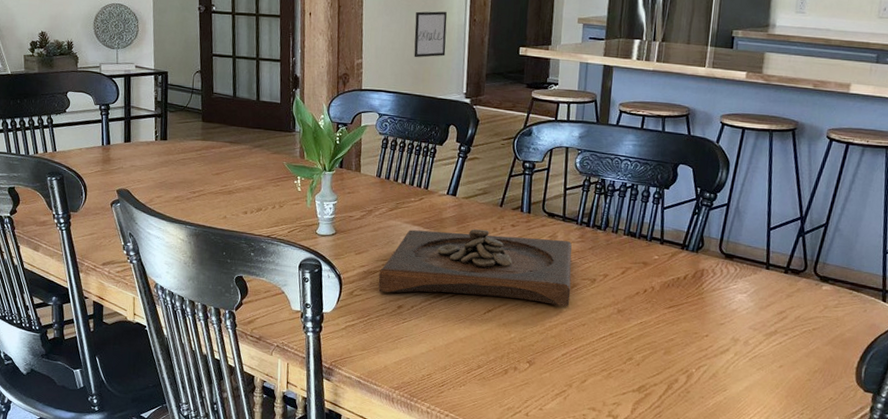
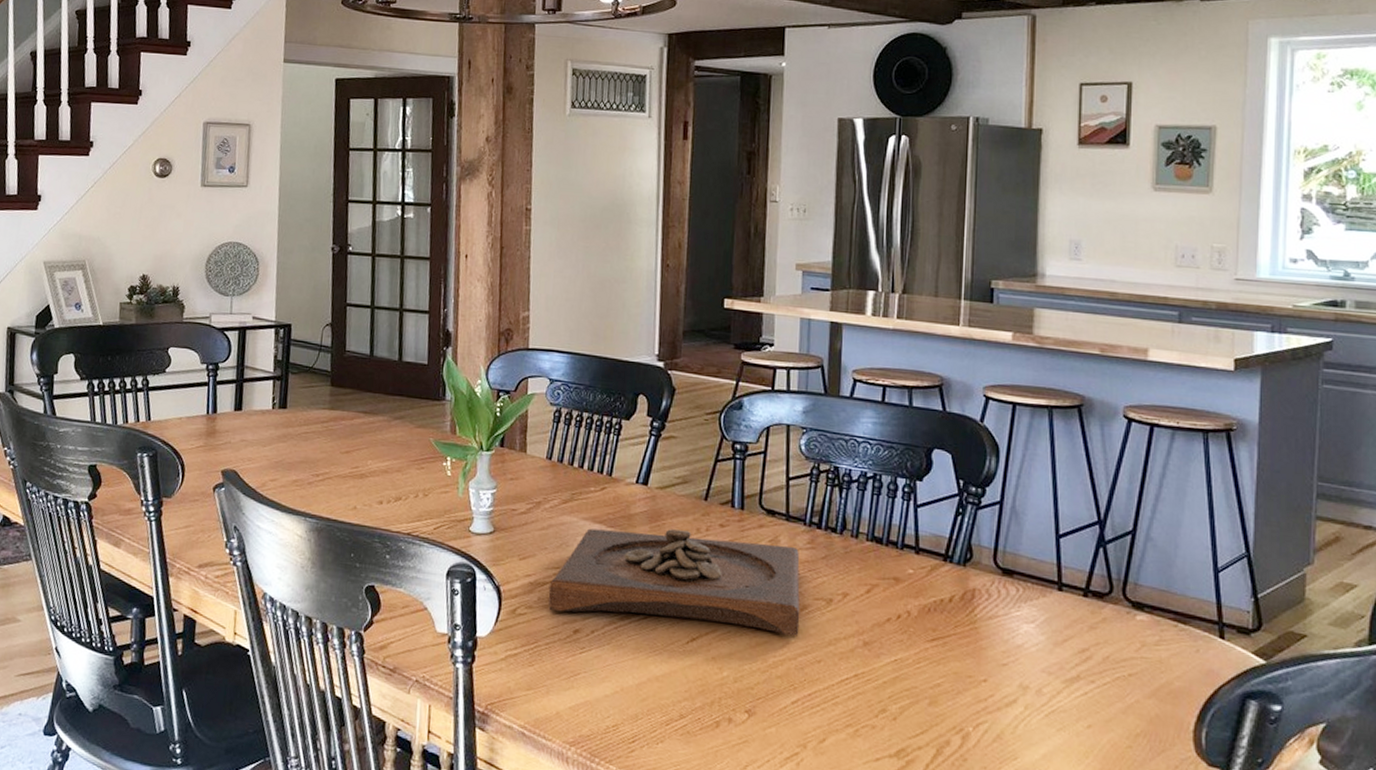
wall art: present [414,11,448,58] -> none [593,254,634,311]

